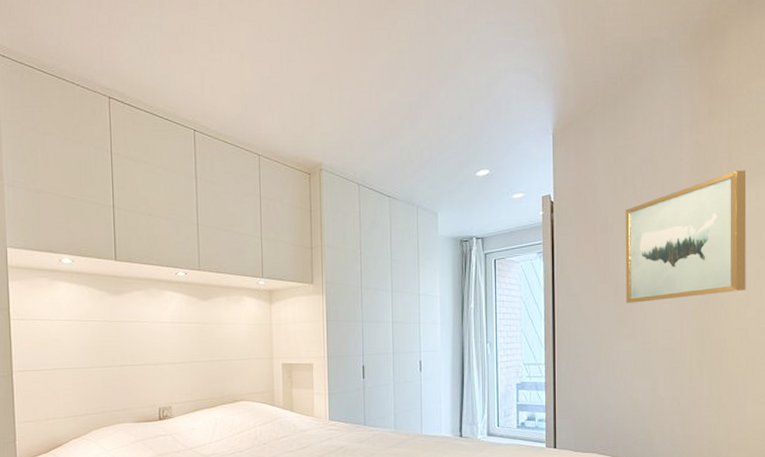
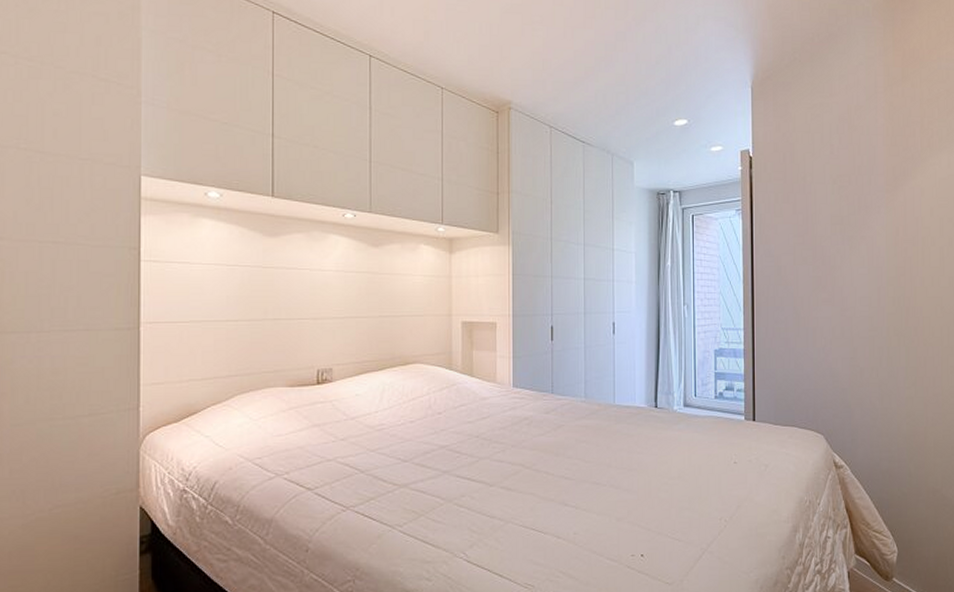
wall art: present [625,170,747,303] -> none [823,135,940,267]

